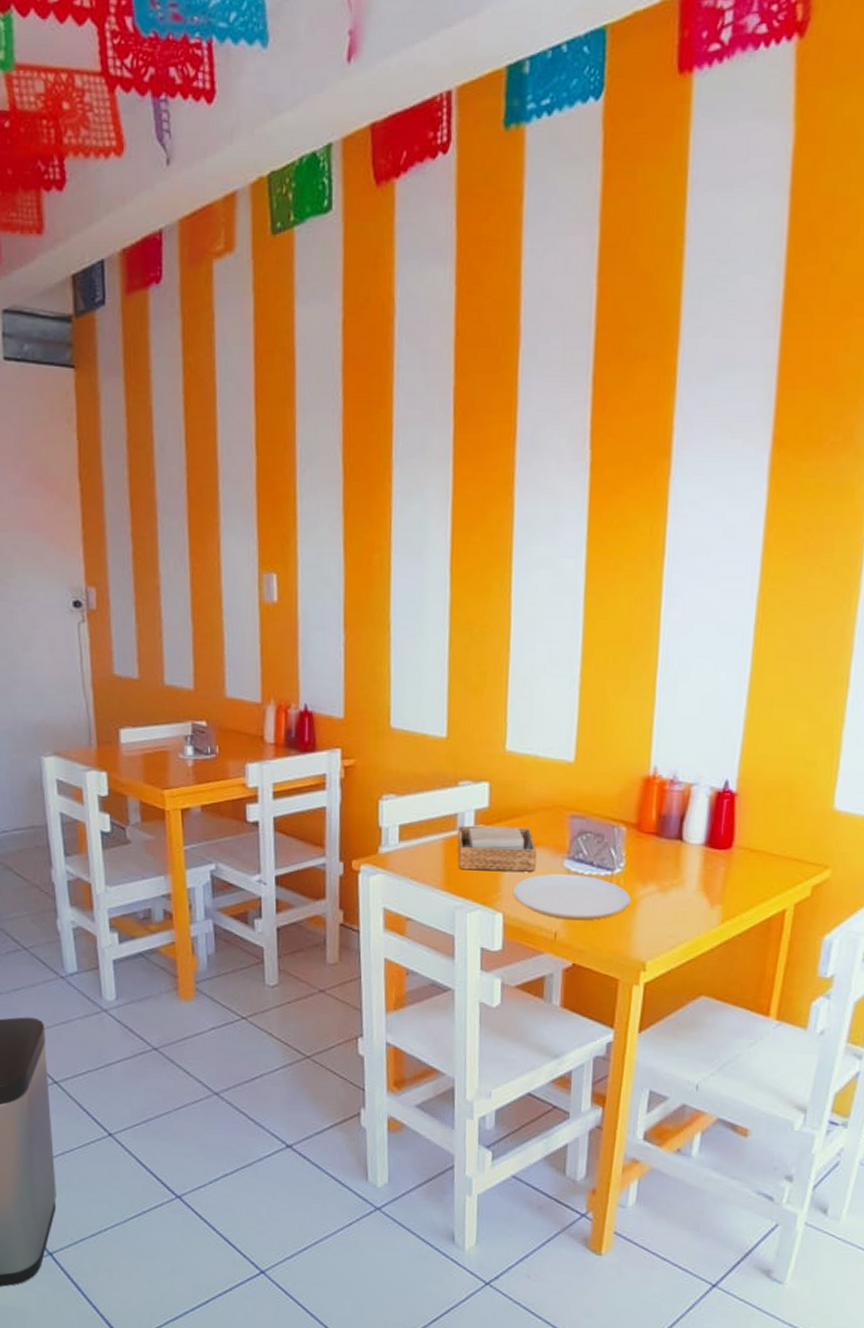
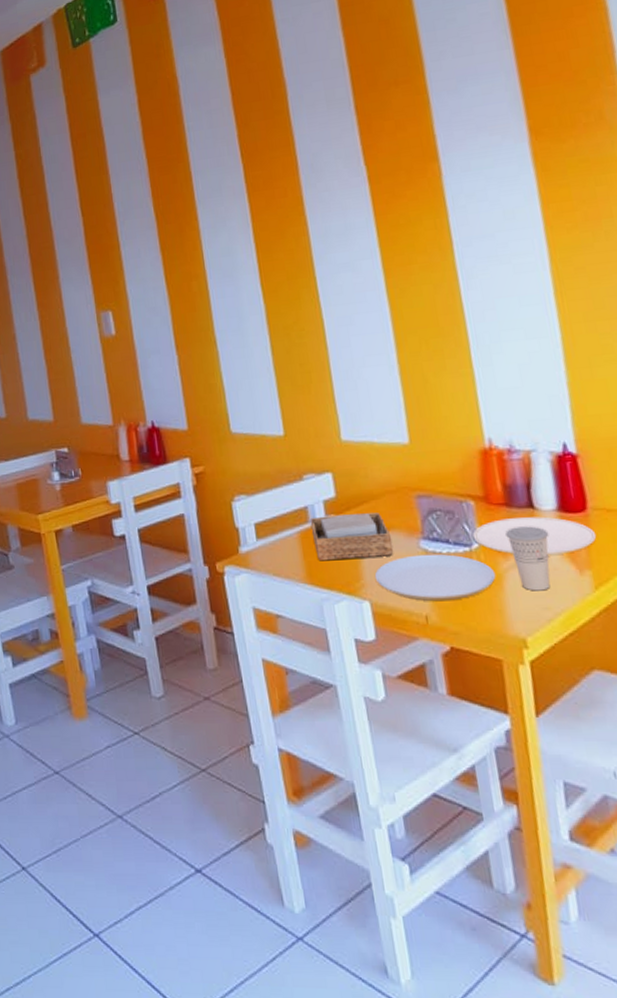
plate: none [617,847,735,887] -> present [472,516,597,555]
cup: none [649,857,691,920] -> present [505,526,551,591]

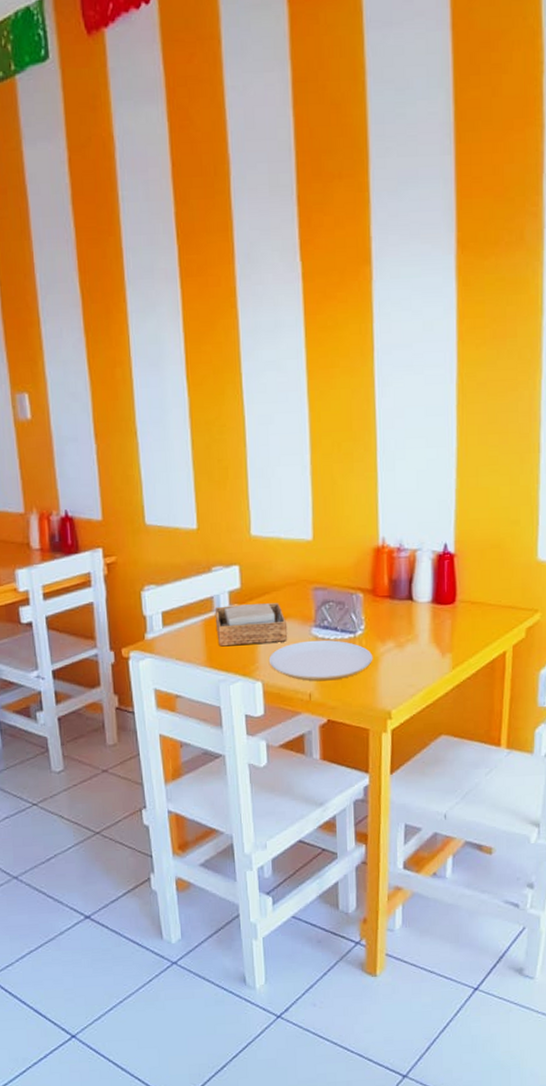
plate: present [472,516,597,555] -> none [358,608,460,640]
cup: present [505,526,551,591] -> none [386,616,422,671]

